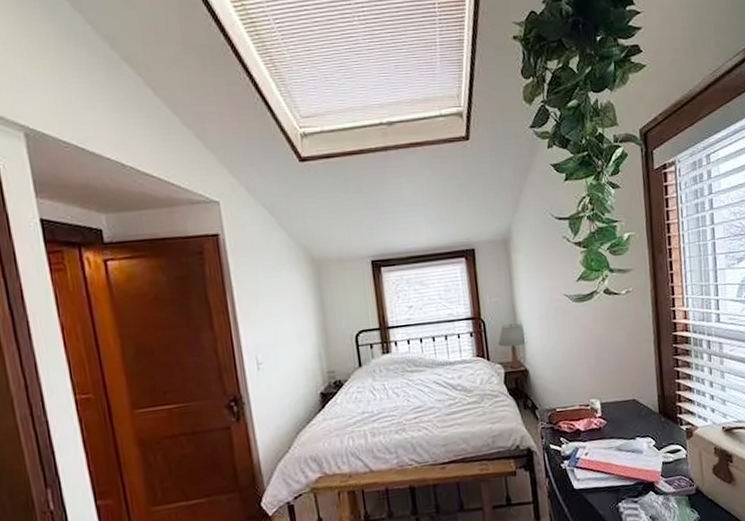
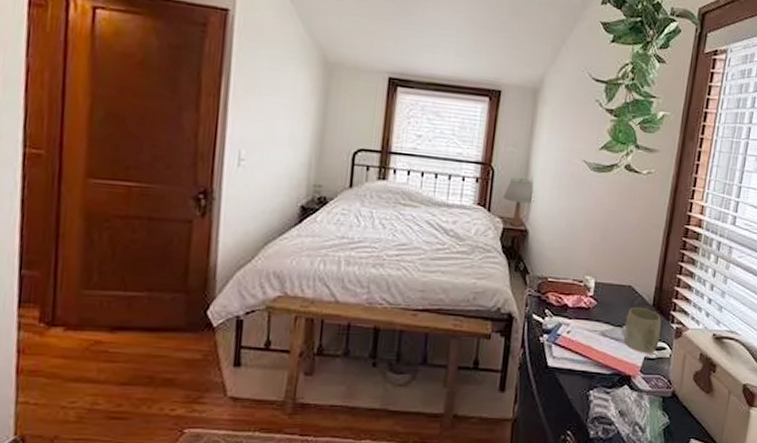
mug: none [636,416,673,459] -> present [623,307,661,354]

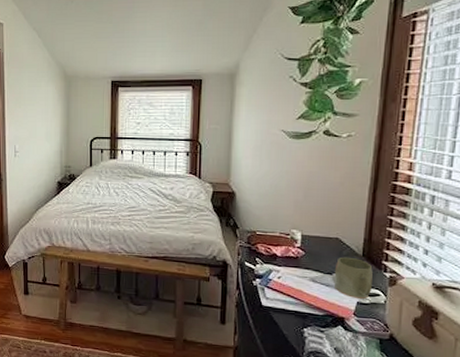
table lamp: present [503,178,535,227] -> none [211,150,239,190]

